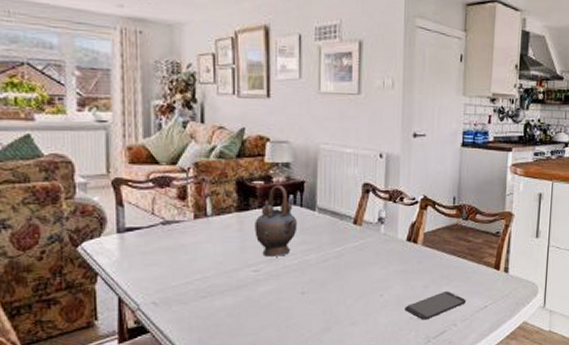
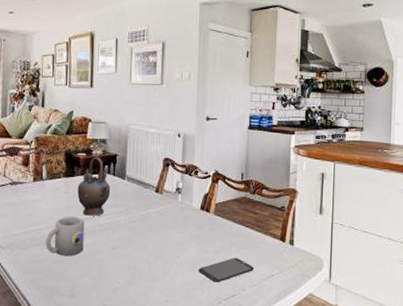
mug: none [215,258,265,307] -> present [46,216,85,256]

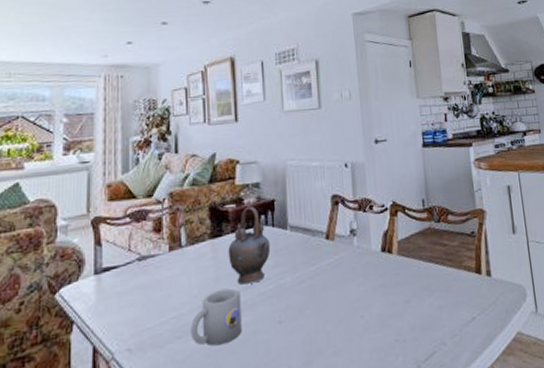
smartphone: present [198,258,254,283] -> none [388,304,452,342]

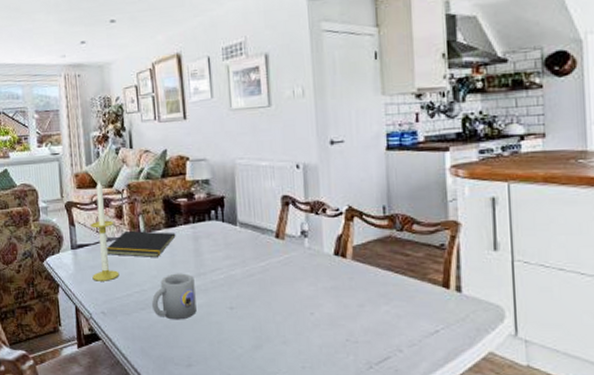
candle: none [119,190,153,311] -> present [91,181,120,281]
notepad: none [140,243,222,277] -> present [107,230,176,257]
teapot: present [228,206,271,285] -> none [181,201,221,271]

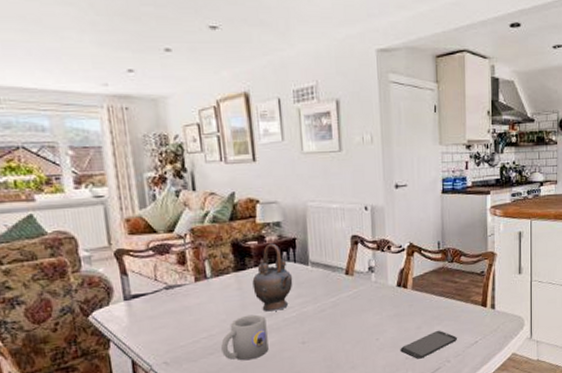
candle: present [91,181,120,281] -> none [147,225,184,332]
notepad: present [107,230,176,257] -> none [168,275,246,304]
teapot: none [181,201,221,271] -> present [252,243,293,312]
smartphone: none [339,312,411,343] -> present [400,331,457,359]

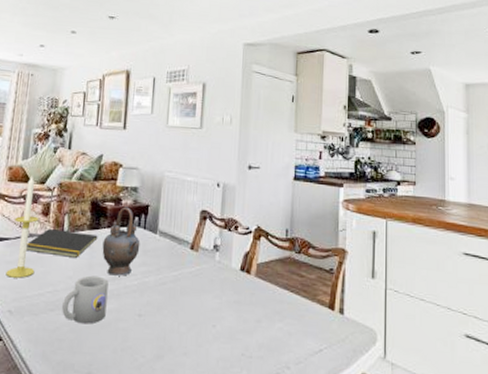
candle: none [147,225,184,332] -> present [6,176,39,278]
notepad: none [168,275,246,304] -> present [26,228,98,258]
smartphone: present [400,331,457,359] -> none [236,329,299,358]

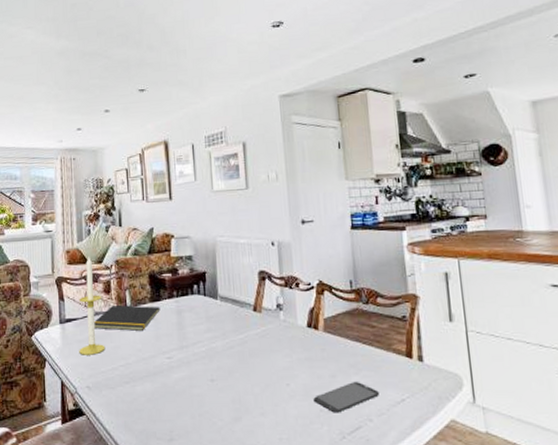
mug: present [62,275,109,324] -> none [136,346,179,393]
teapot: present [102,207,140,276] -> none [166,276,203,344]
smartphone: none [236,329,299,358] -> present [313,382,379,413]

